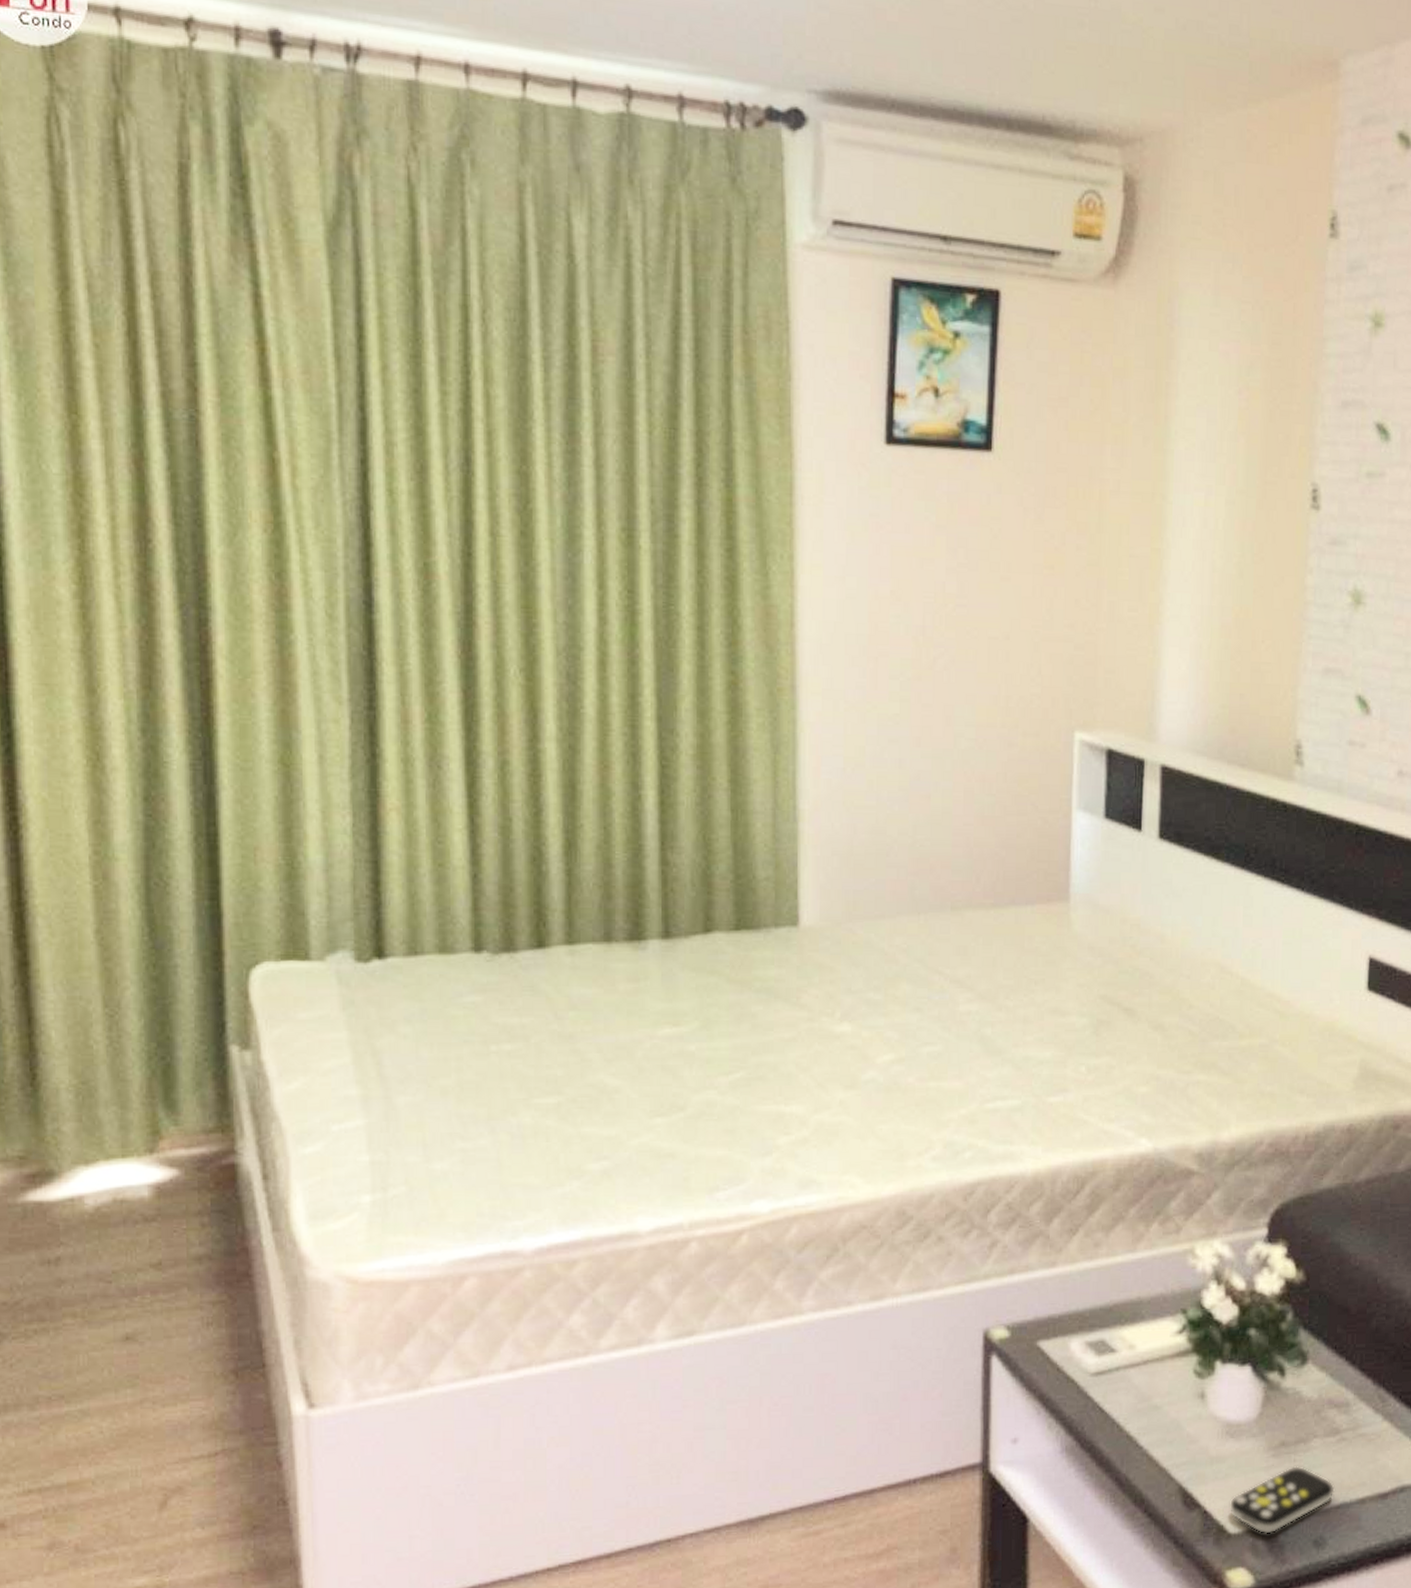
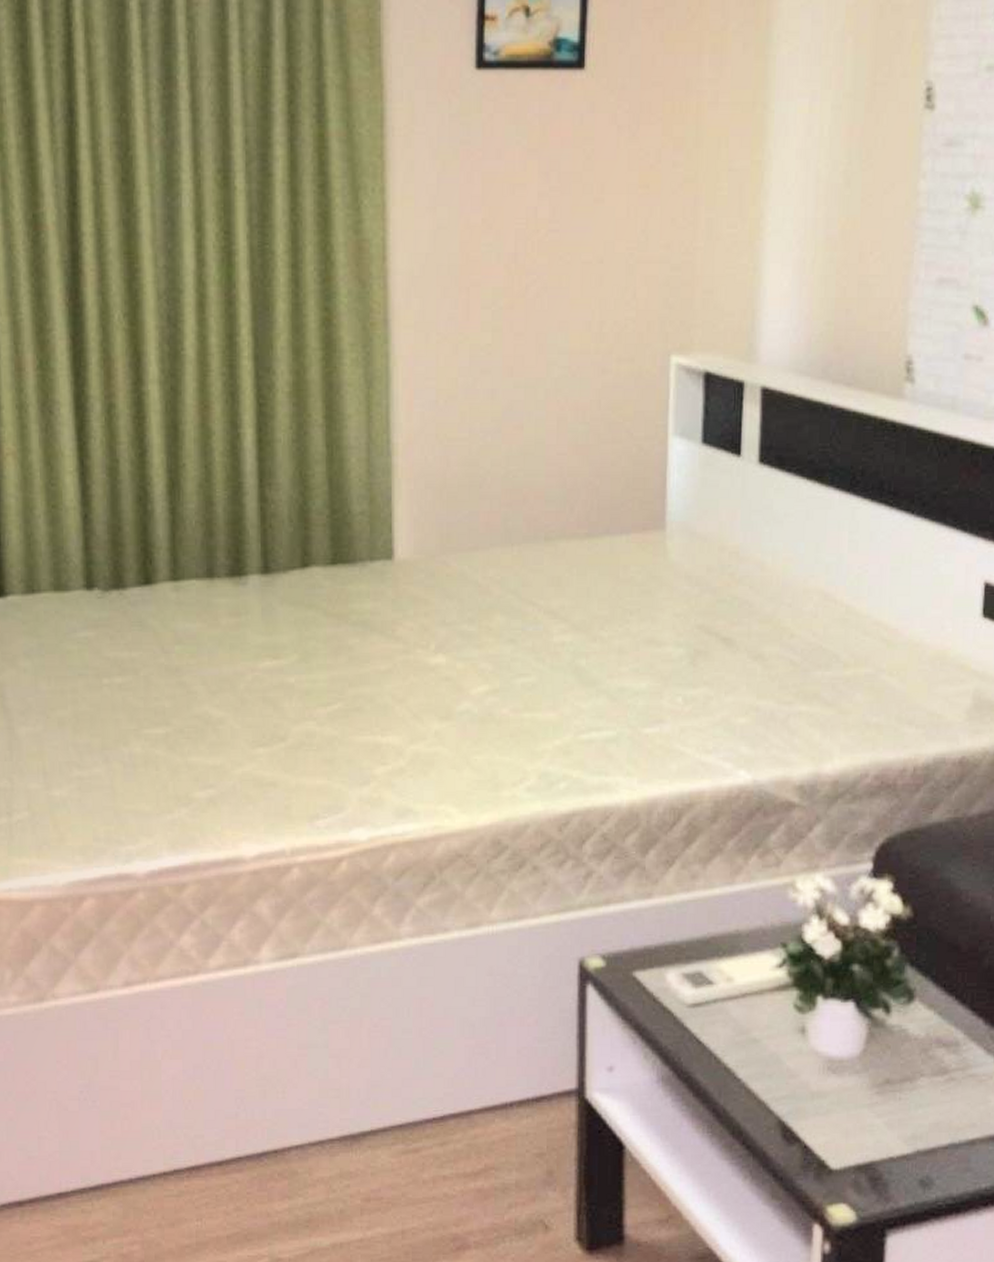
remote control: present [1229,1466,1335,1534] -> none [830,1105,943,1171]

